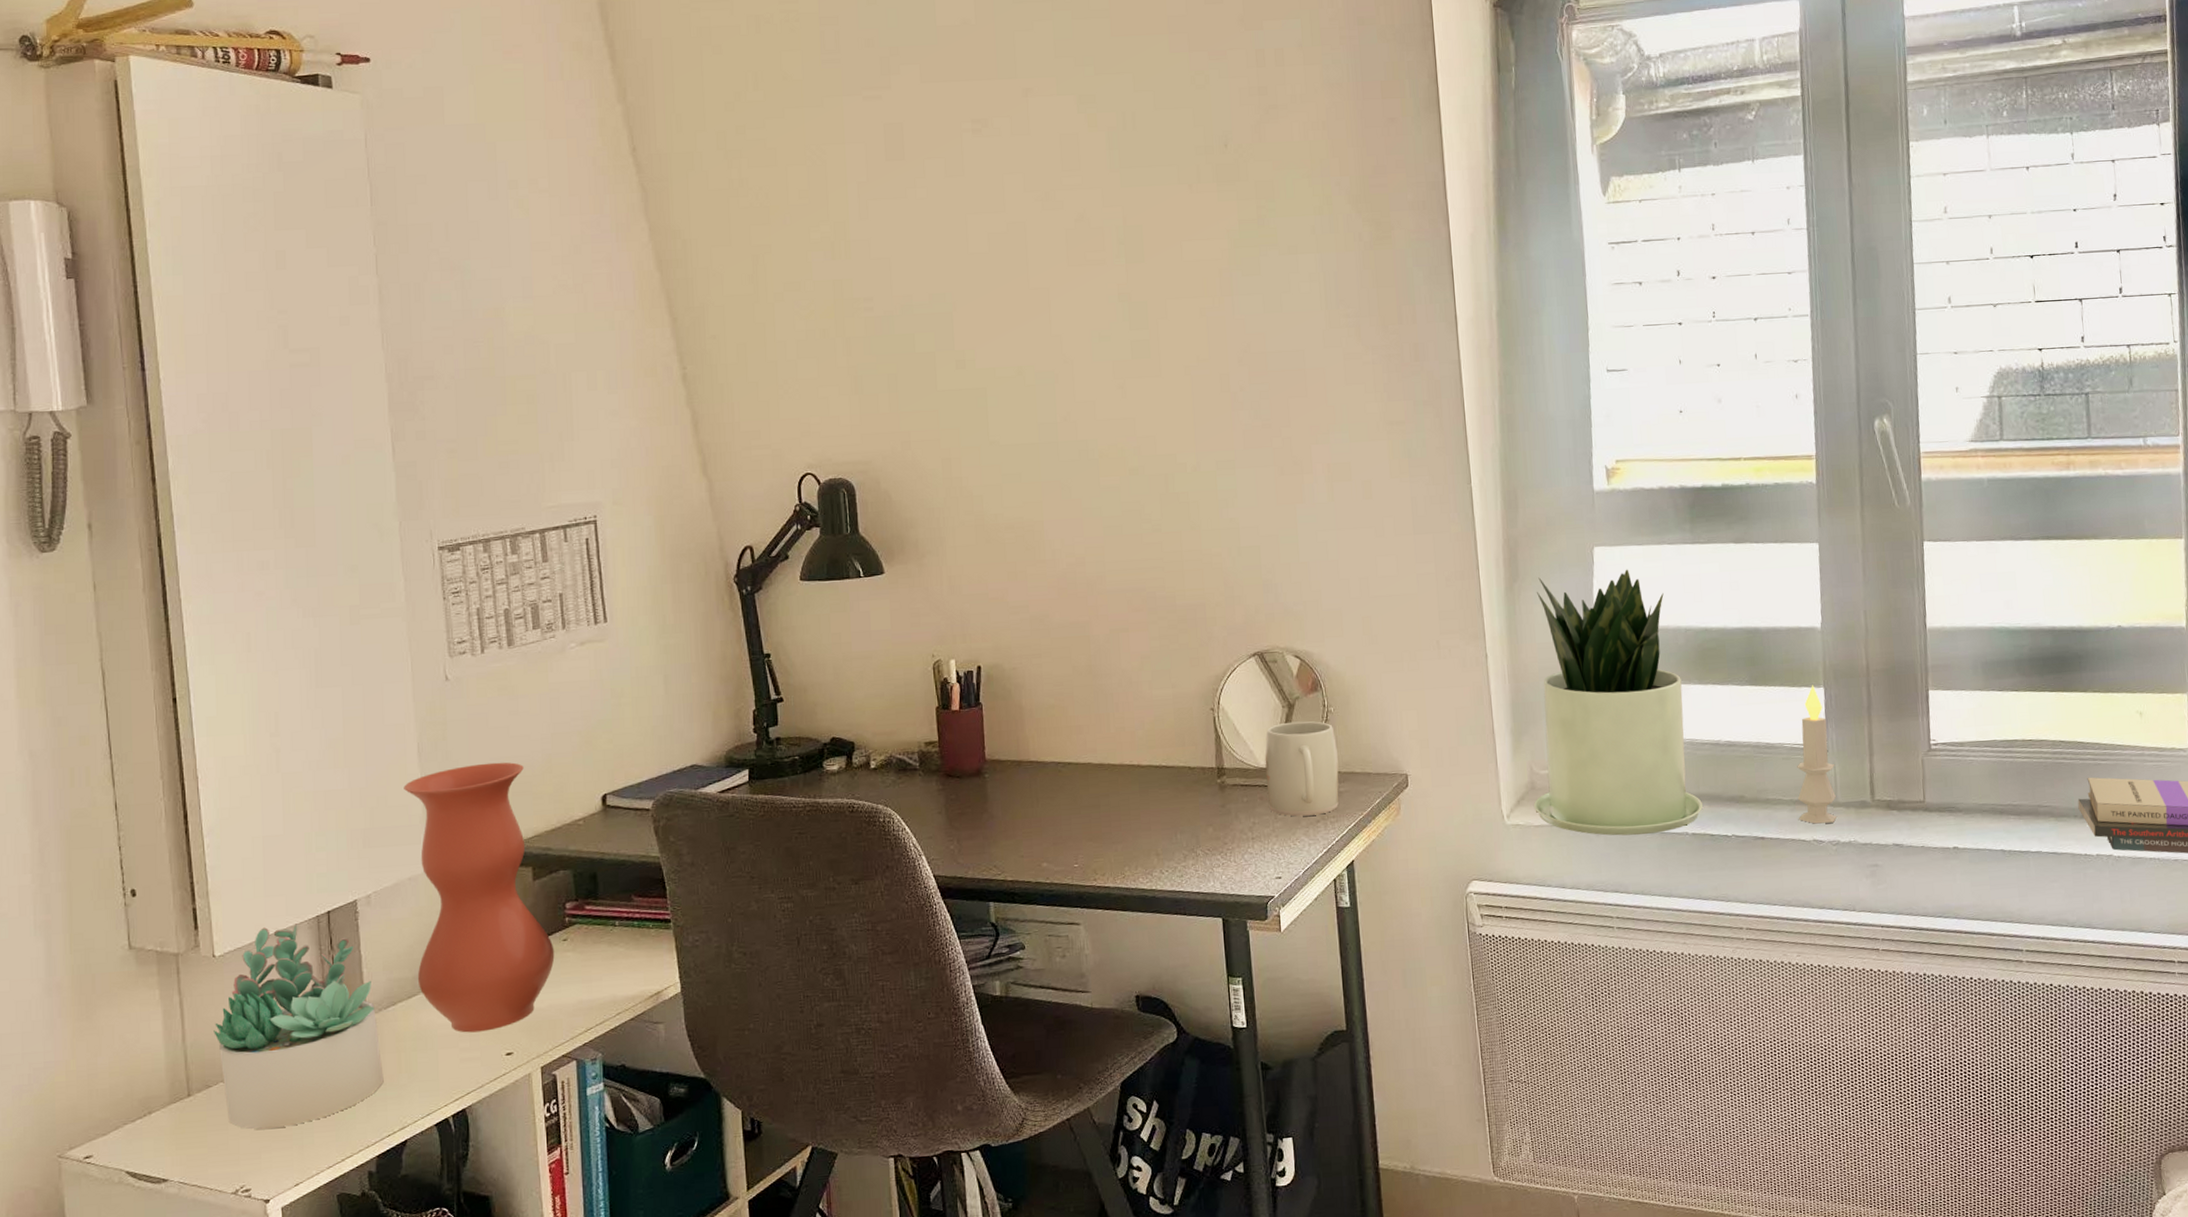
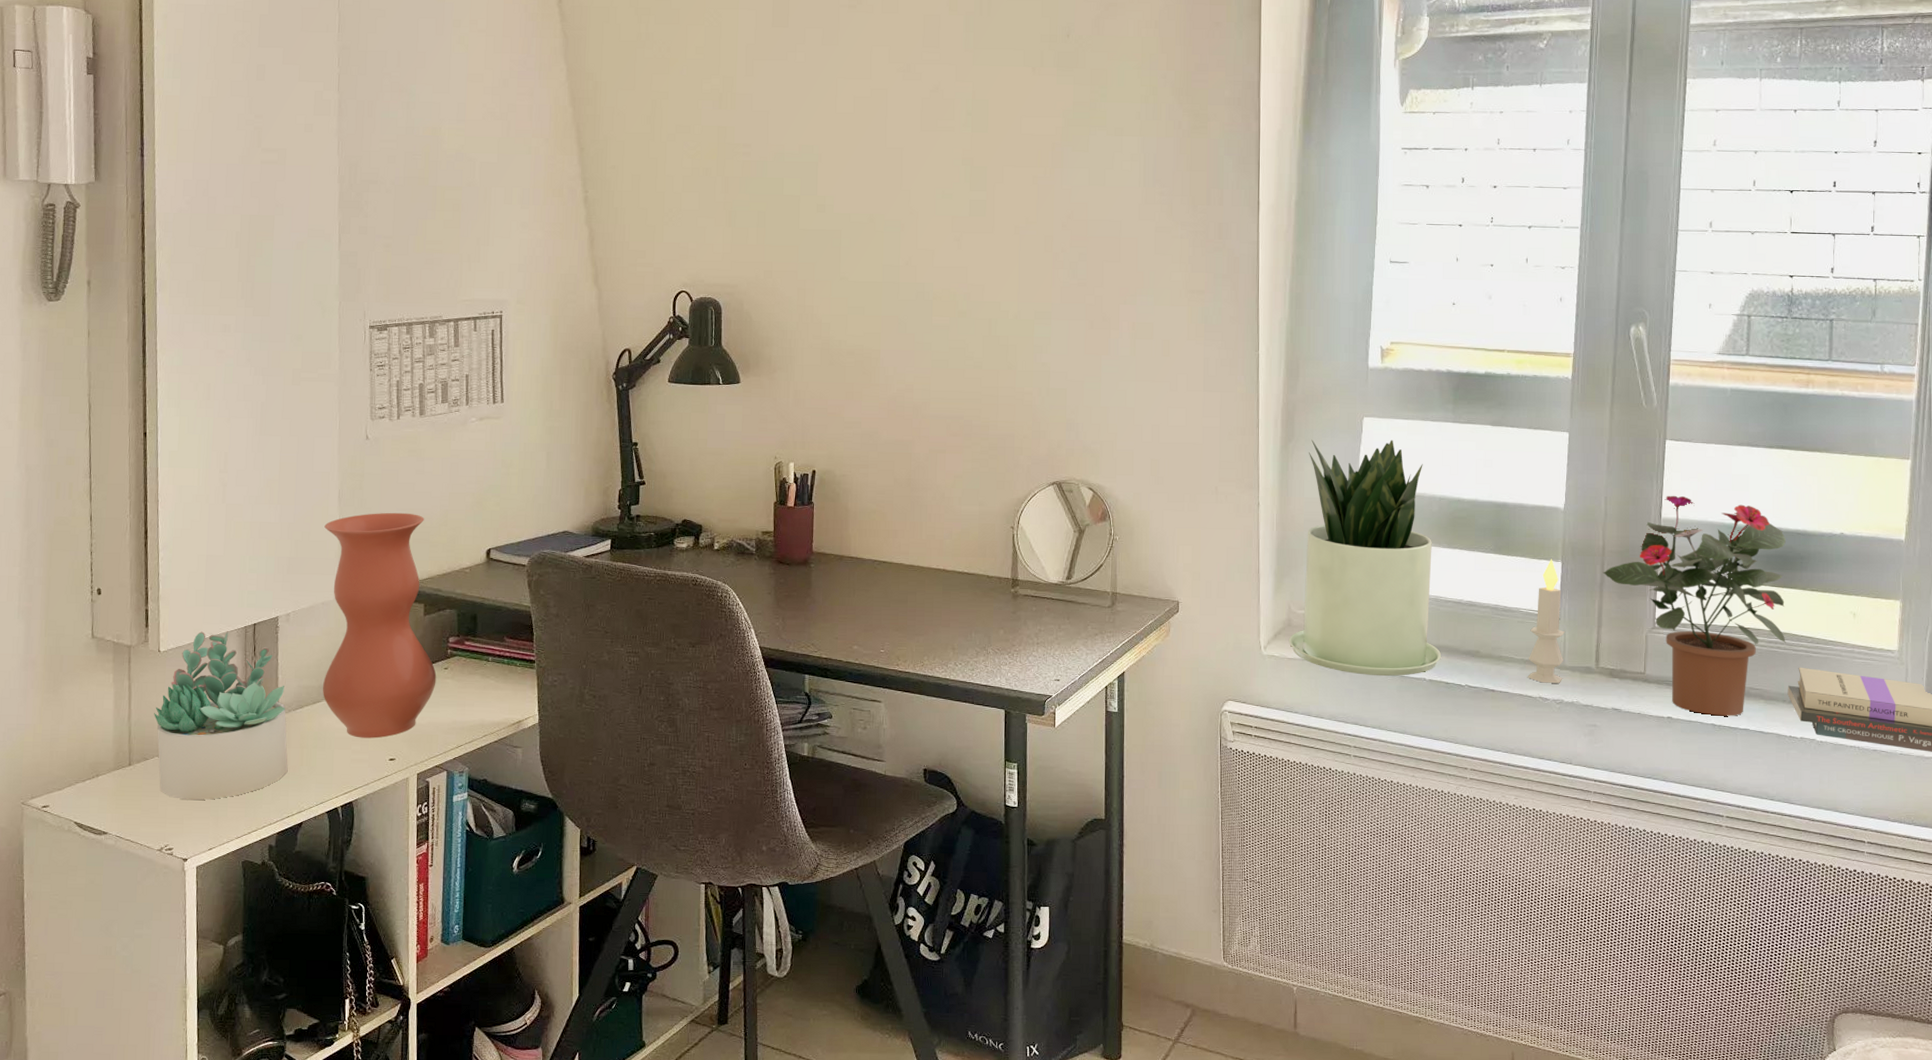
mug: present [1264,721,1339,817] -> none [1054,545,1119,629]
potted flower: none [1869,601,2072,841] -> present [1602,495,1786,716]

